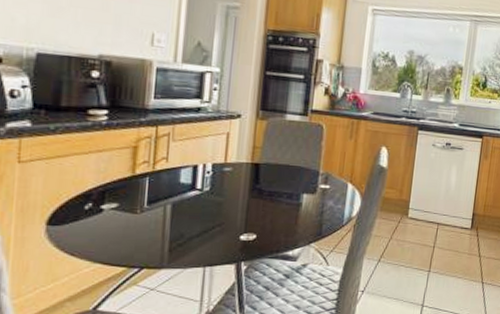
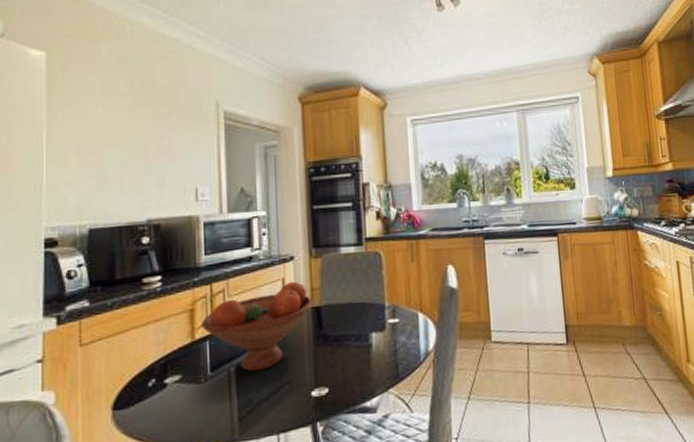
fruit bowl: none [143,136,254,211] -> present [201,281,313,372]

